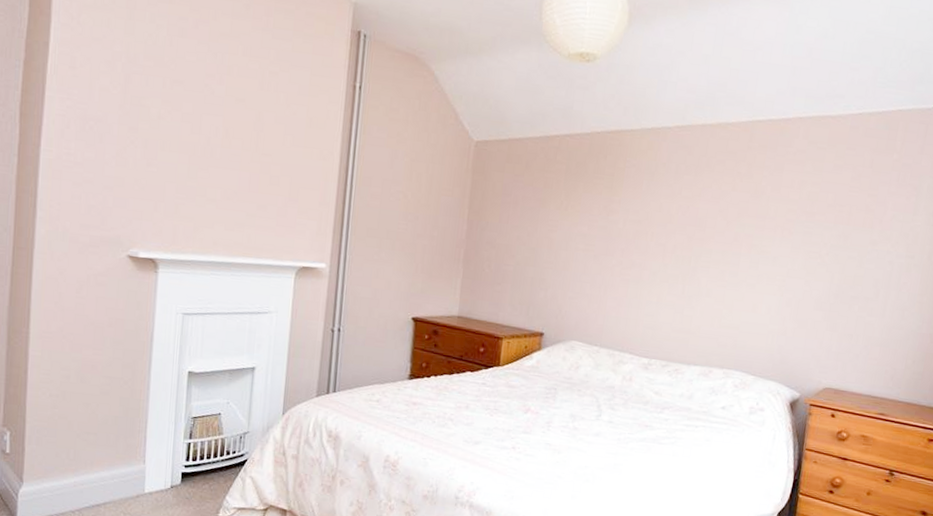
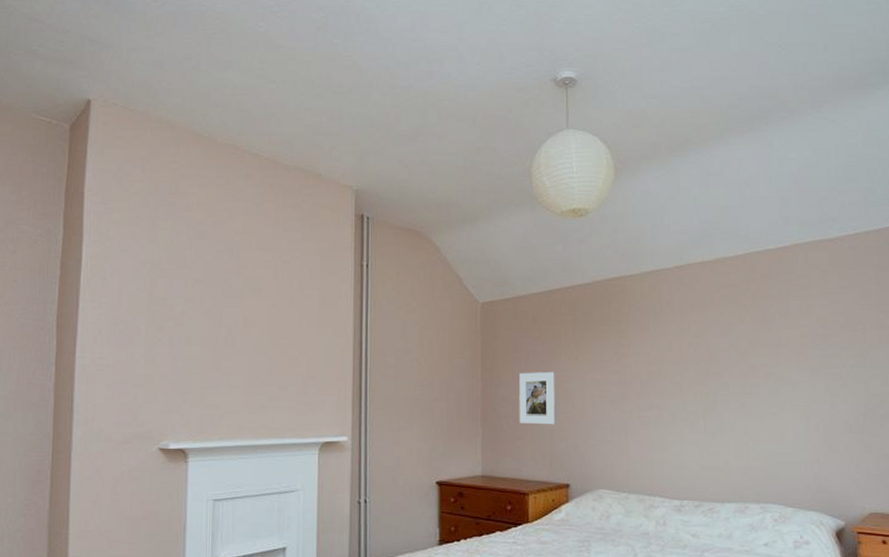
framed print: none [501,218,542,274] -> present [519,372,555,425]

